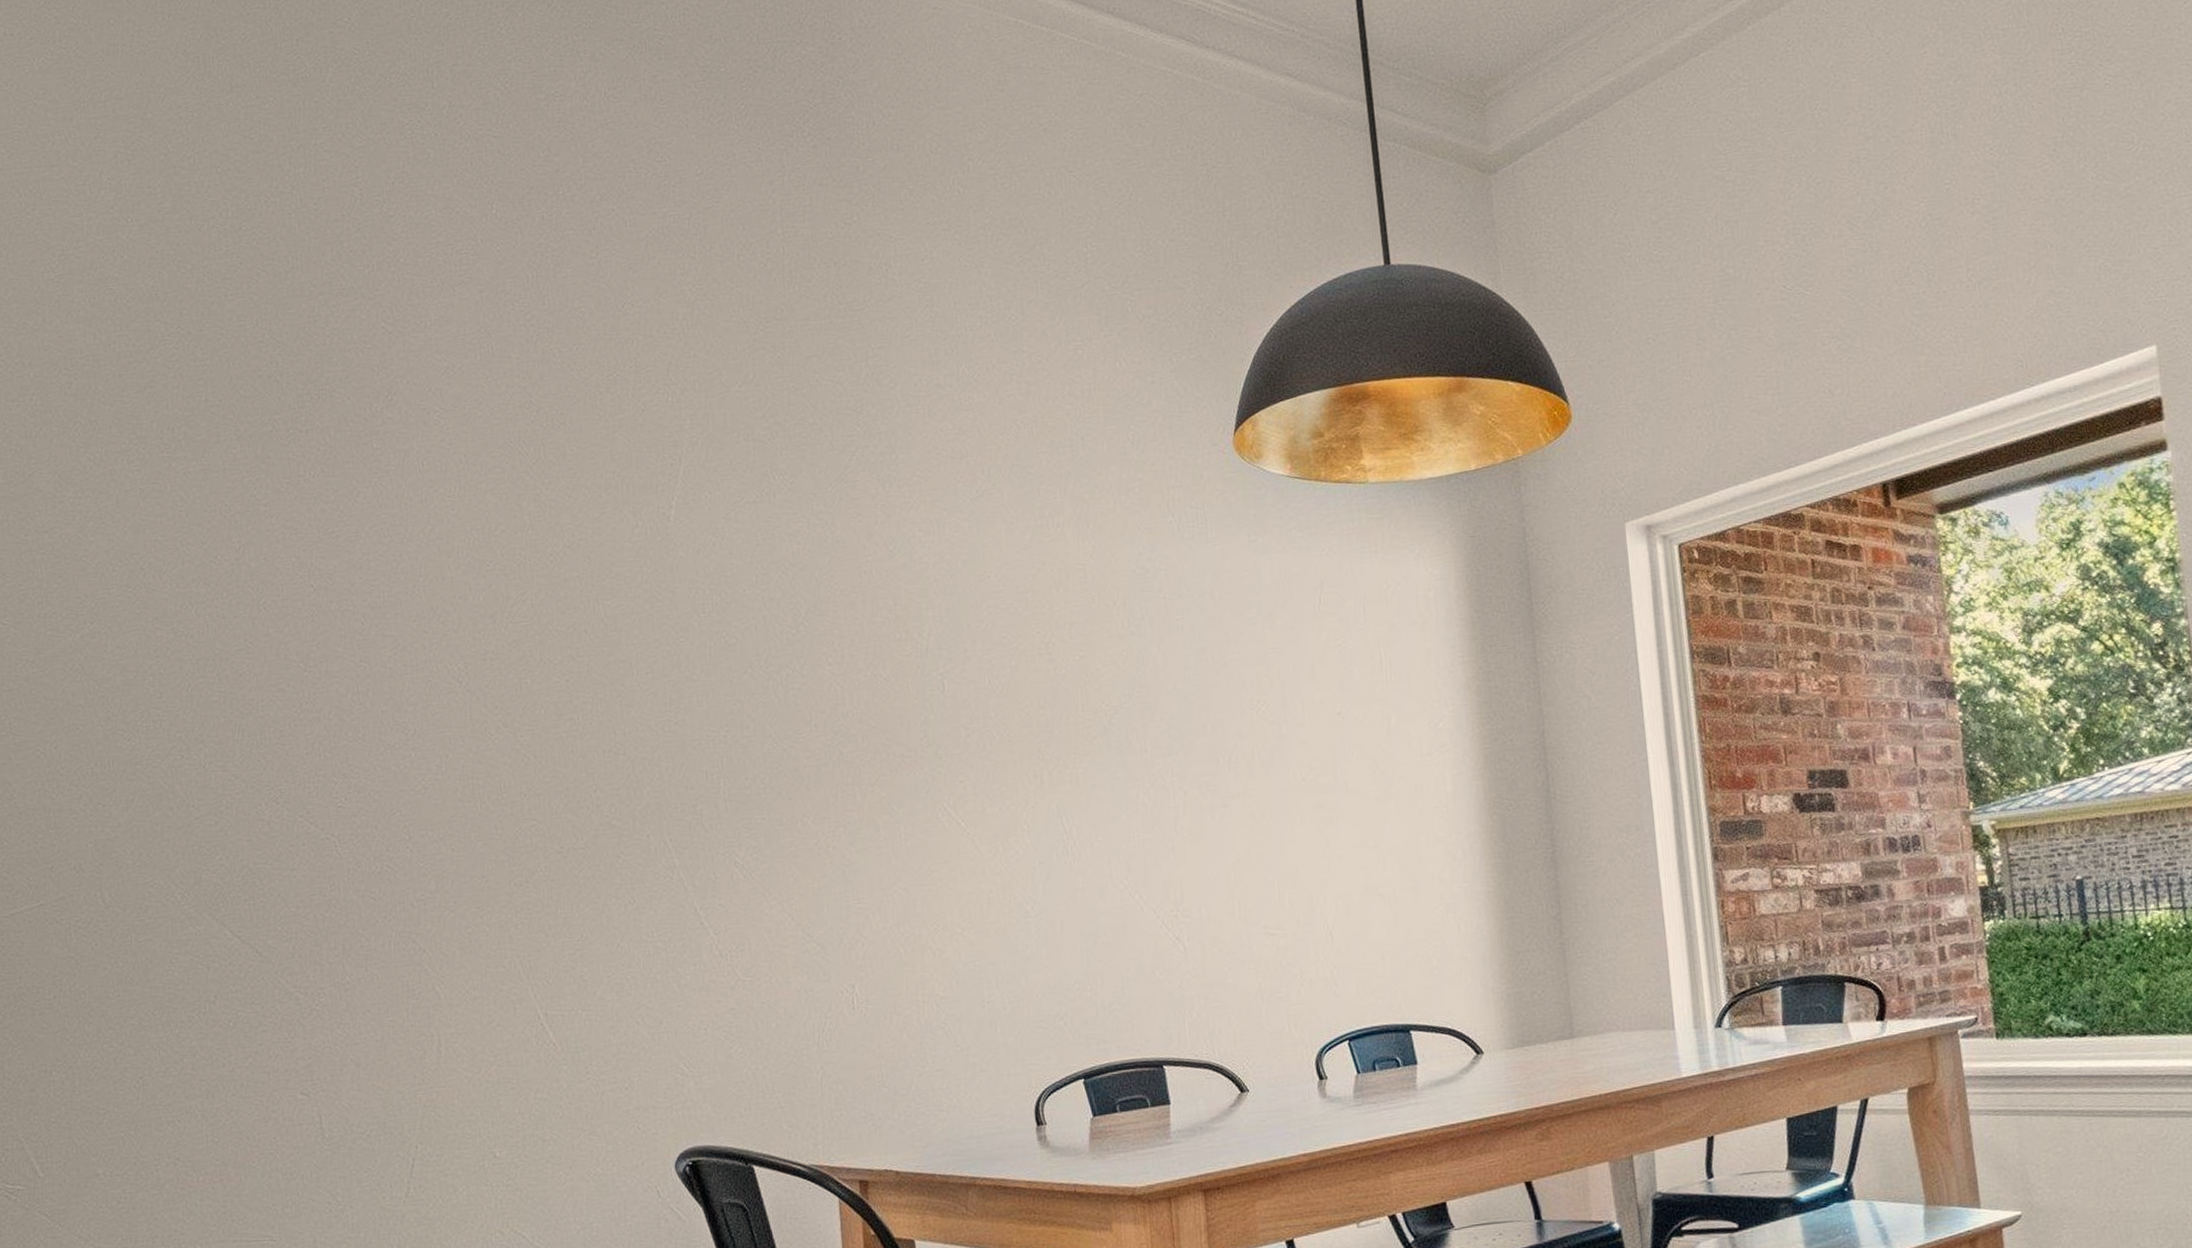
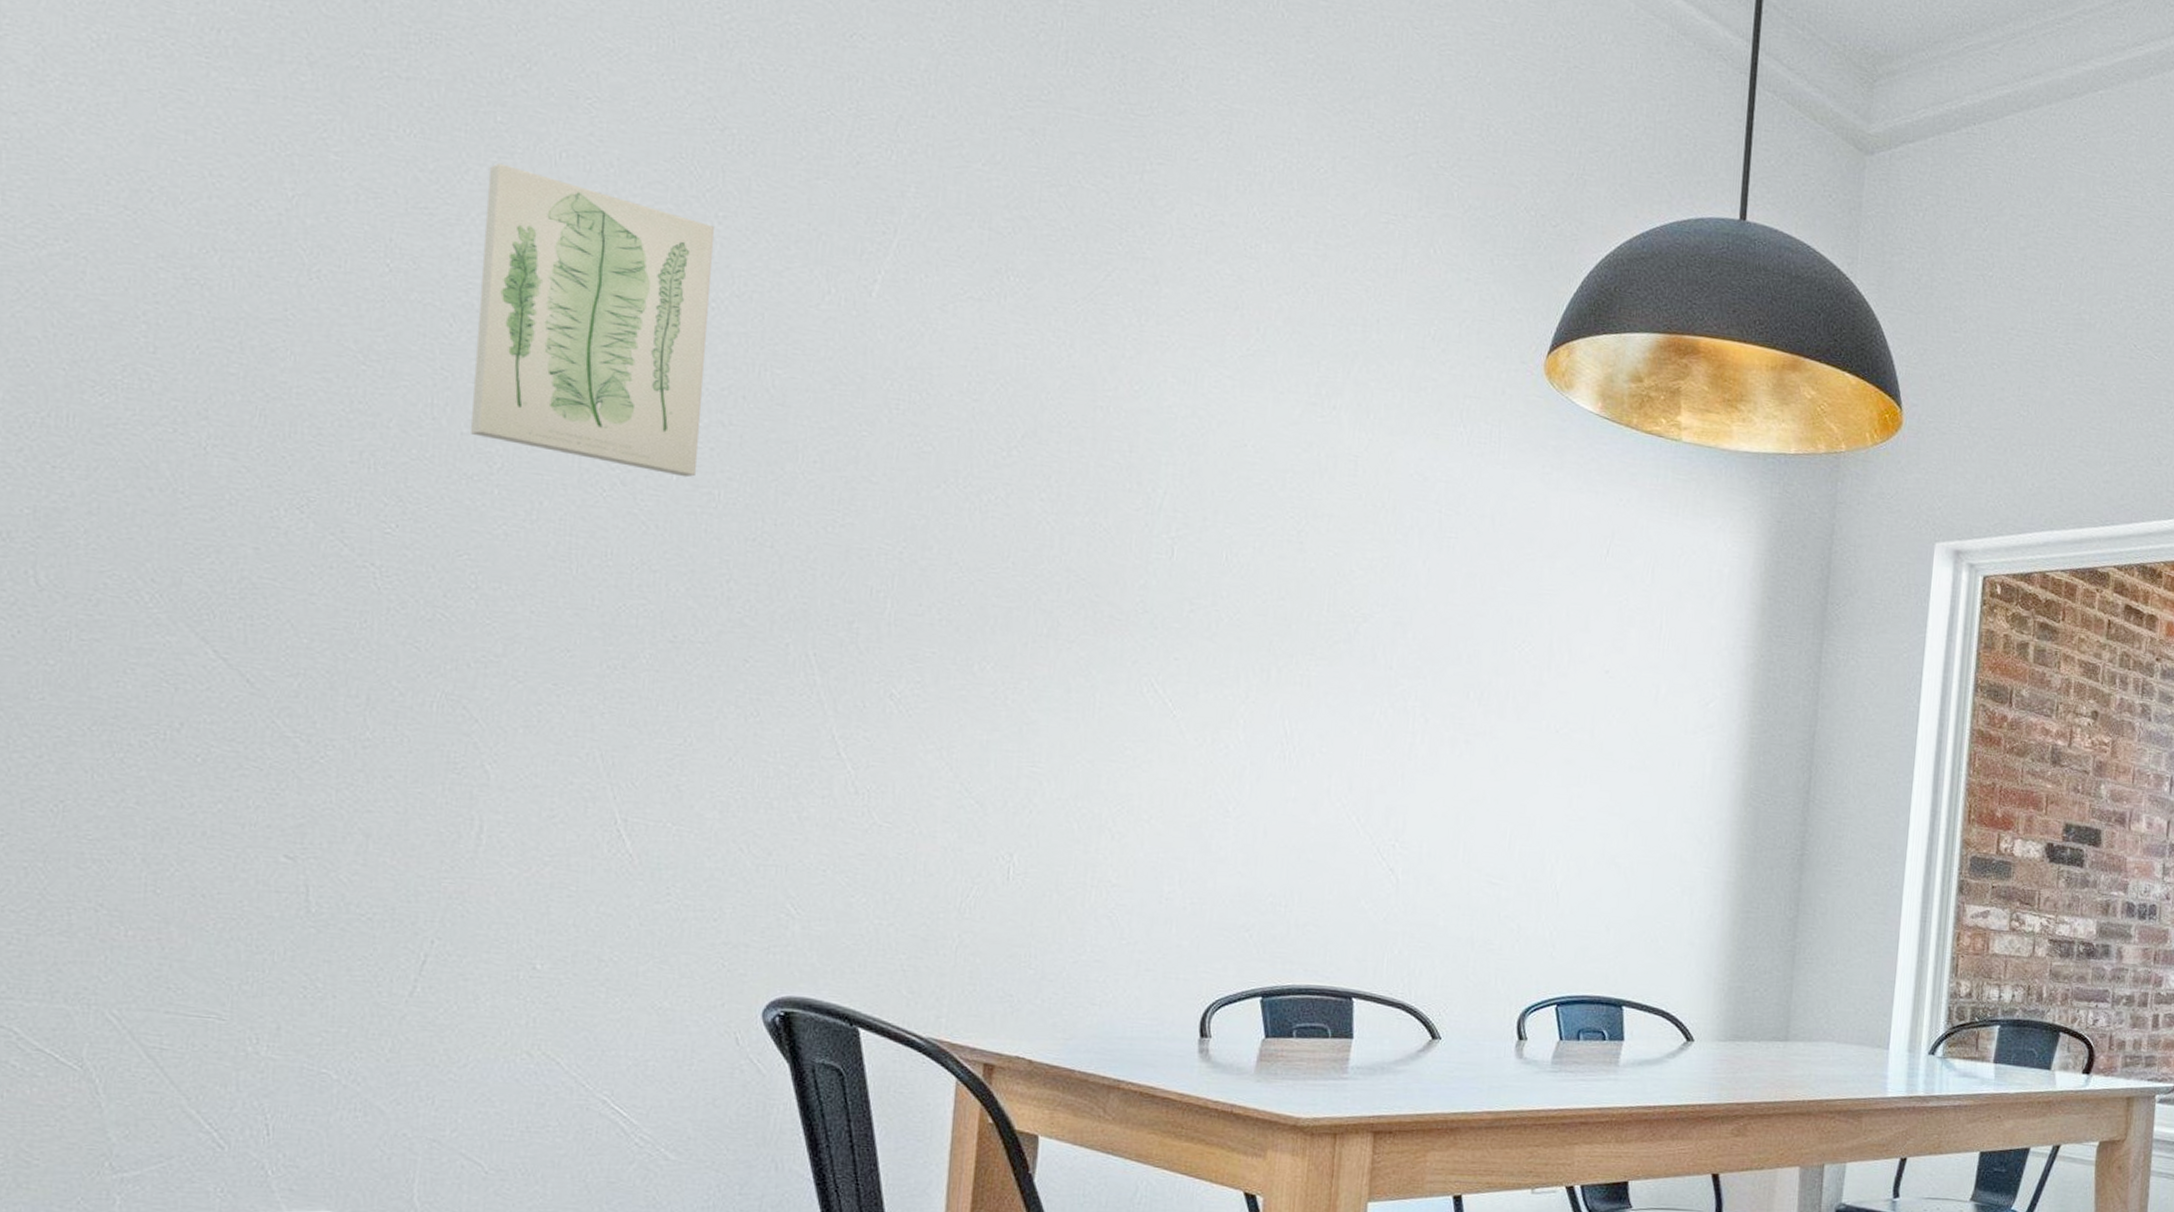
wall art: none [373,481,559,711] -> present [470,163,714,478]

